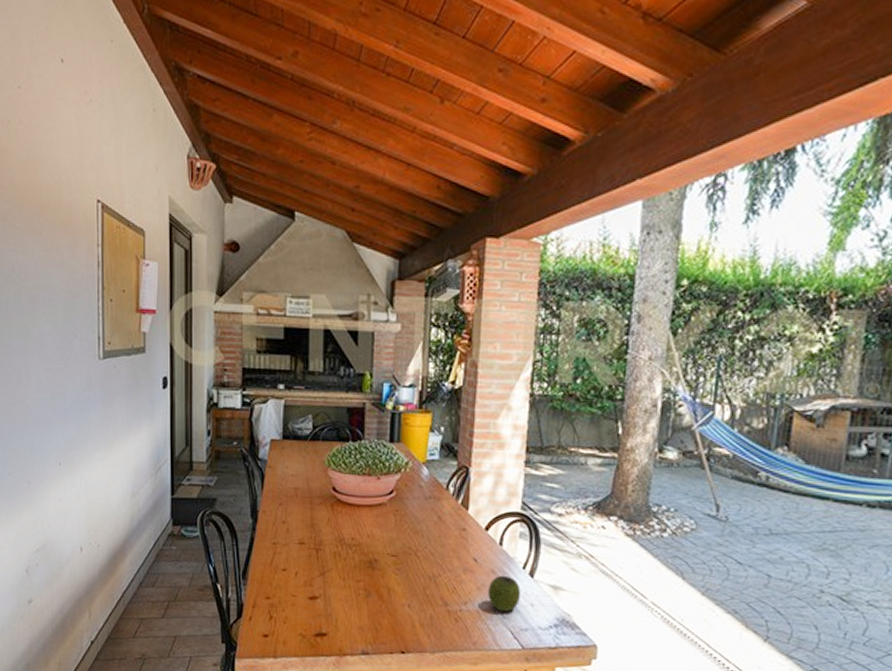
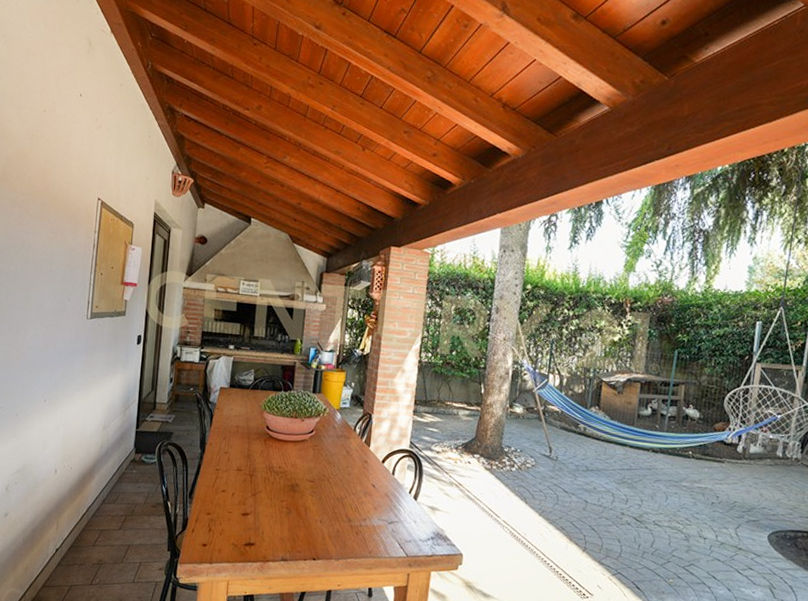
apple: present [488,575,521,612] -> none [382,498,407,527]

